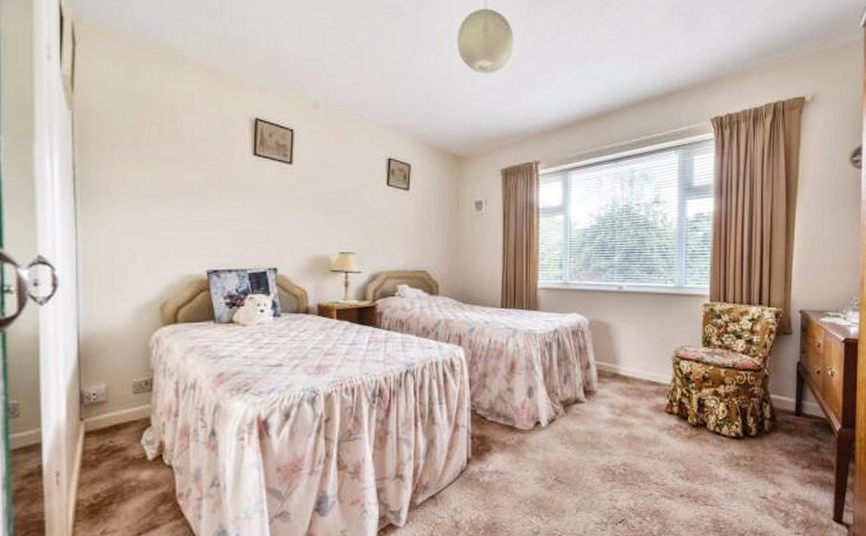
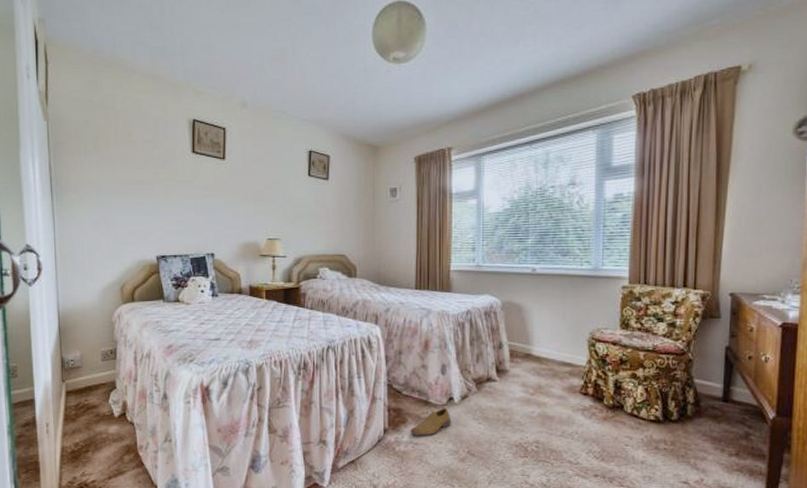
shoe: none [495,432,538,465] -> present [410,407,451,436]

